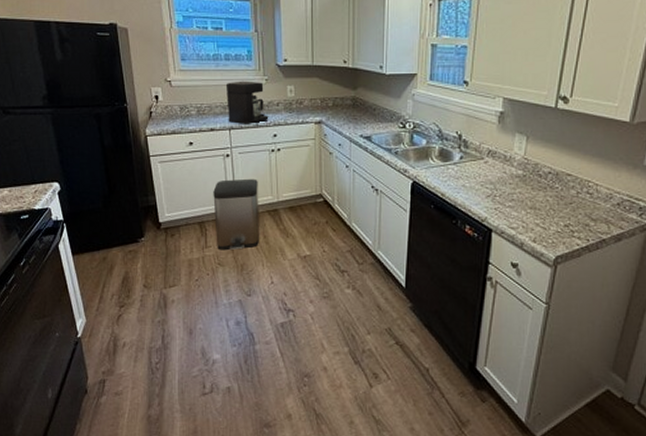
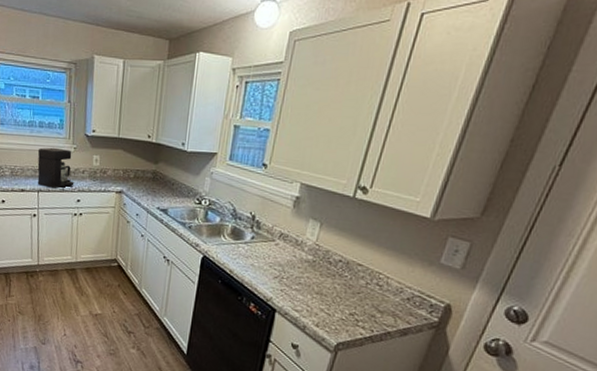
pedal bin: present [213,178,260,251] -> none [18,237,60,302]

